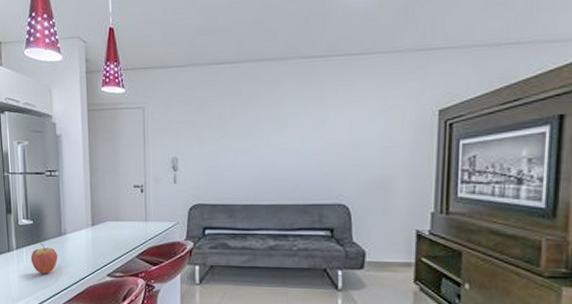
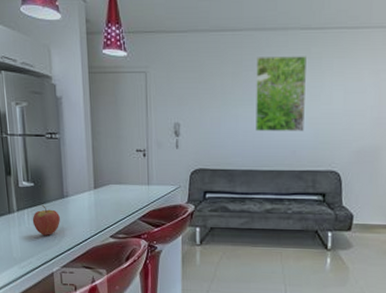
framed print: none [256,85,308,163] -> present [256,56,306,131]

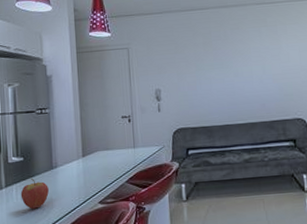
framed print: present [256,56,306,131] -> none [223,25,270,90]

